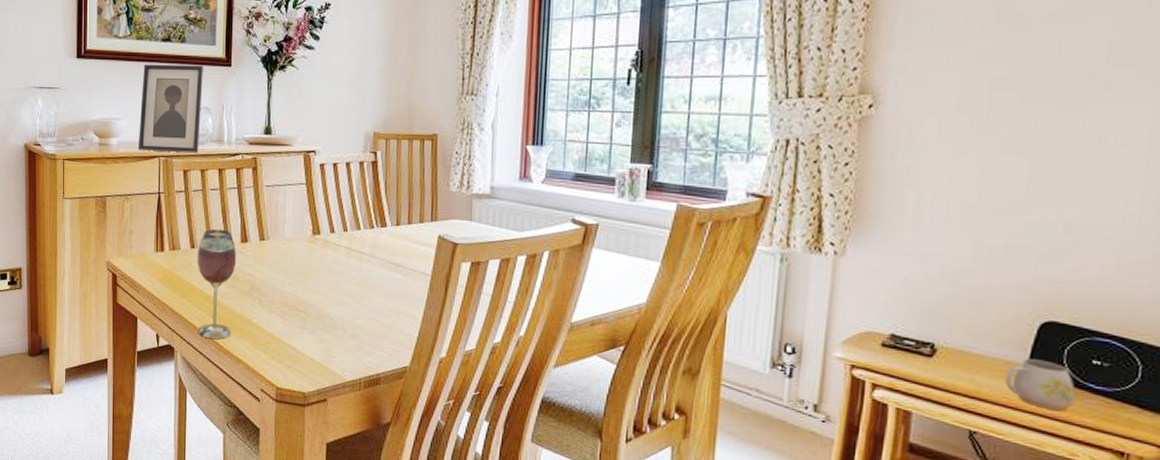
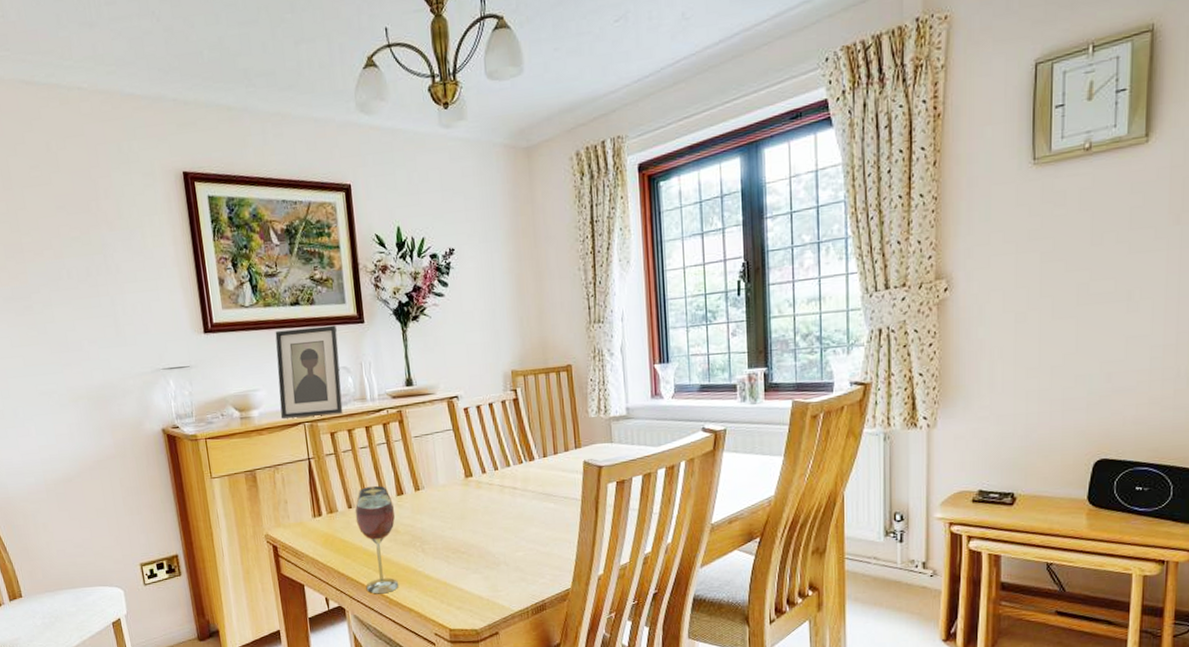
mug: present [1005,358,1077,411] -> none [1071,493,1126,534]

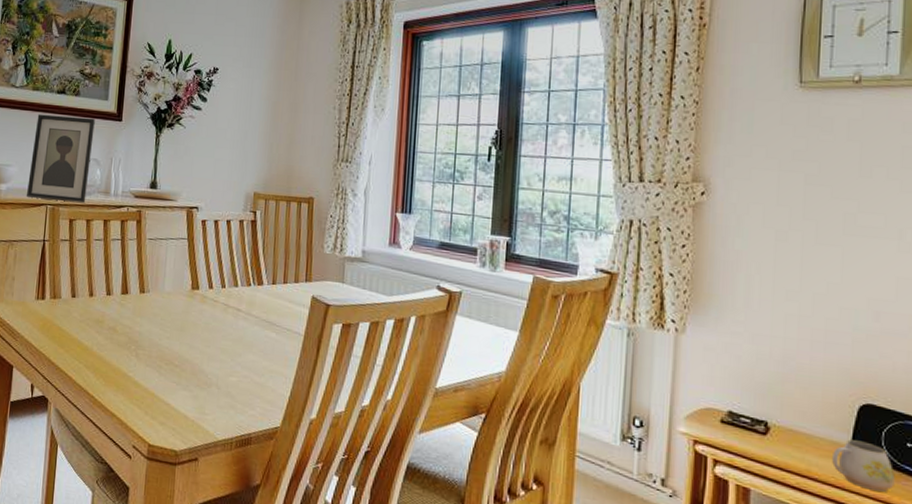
wineglass: present [355,485,398,594] -> none [73,279,117,392]
mug: none [1071,493,1126,534] -> present [832,439,895,492]

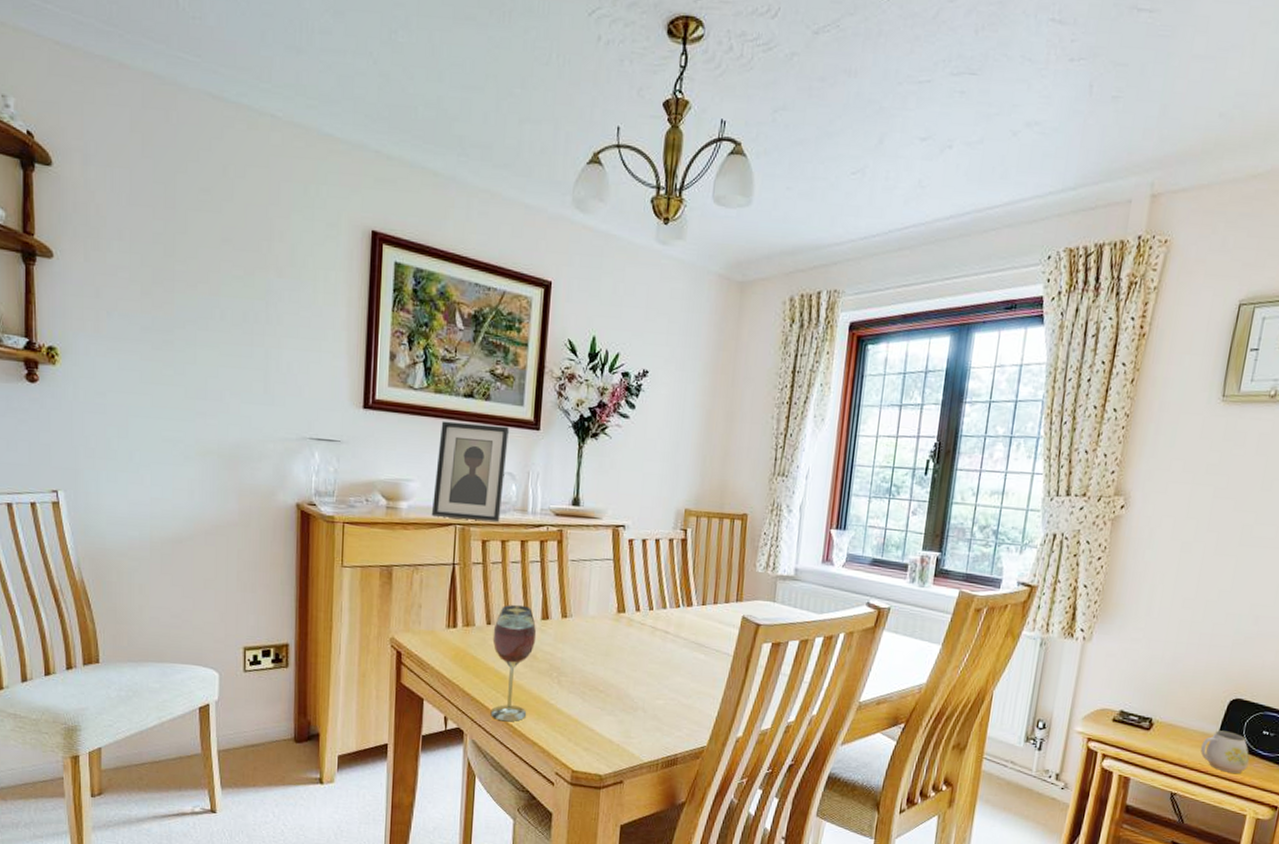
wineglass: none [73,279,117,392] -> present [490,604,537,722]

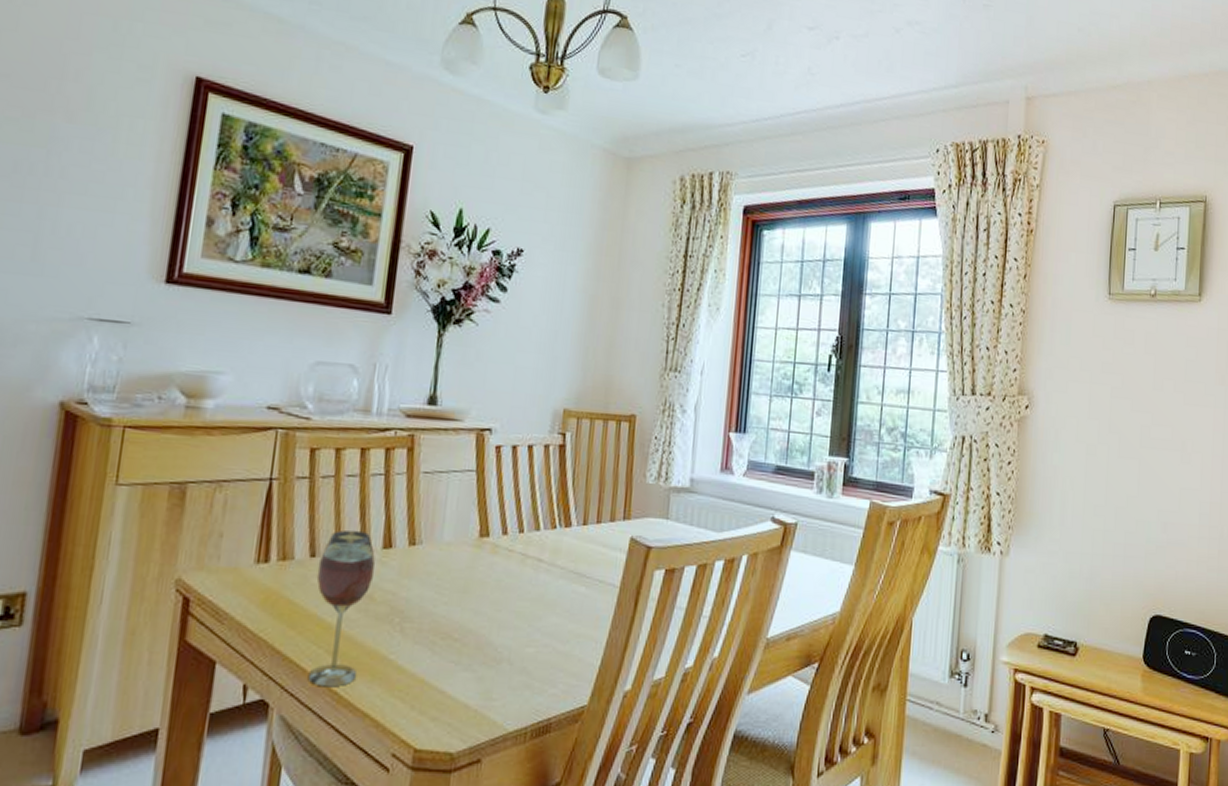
picture frame: present [431,421,510,522] -> none [245,301,354,425]
mug: present [1200,730,1250,774] -> none [1128,652,1176,701]

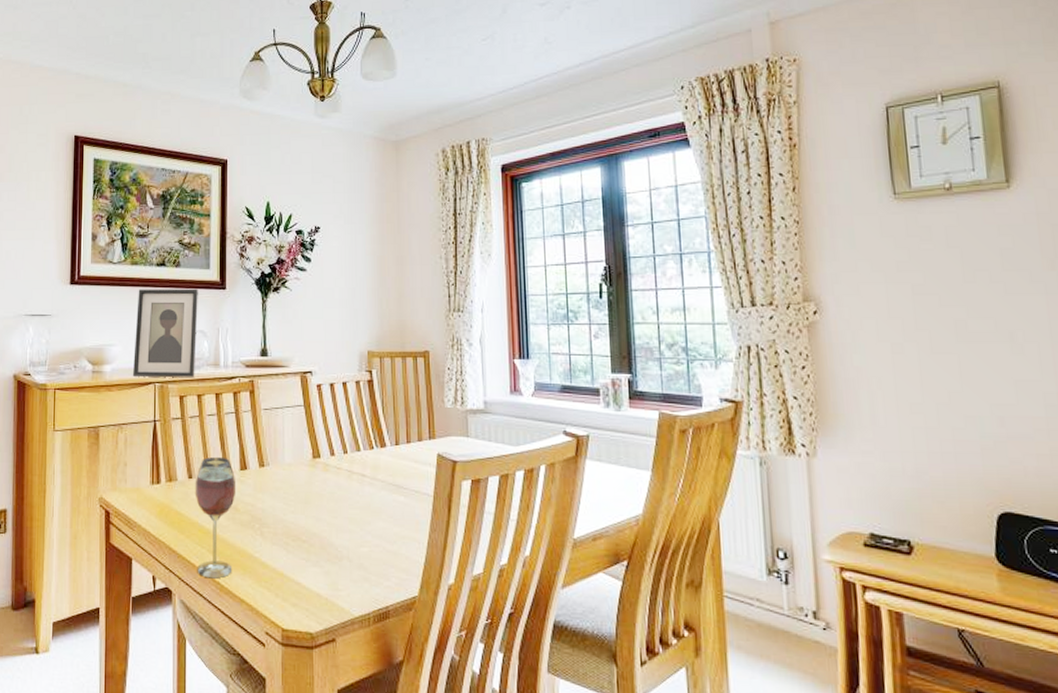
picture frame: none [245,301,354,425] -> present [132,289,199,377]

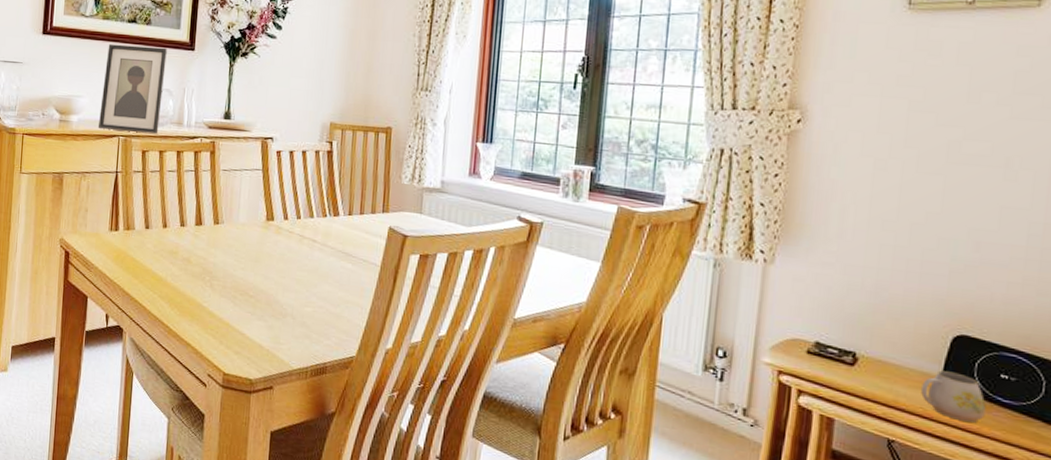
wineglass: present [195,456,236,579] -> none [148,210,191,322]
mug: none [979,551,1044,602] -> present [921,370,986,423]

